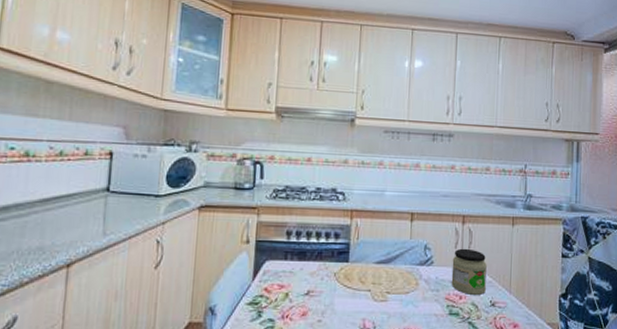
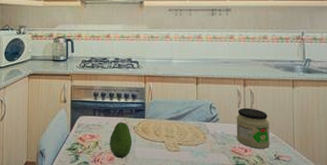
fruit: none [303,268,332,313] -> present [110,122,132,159]

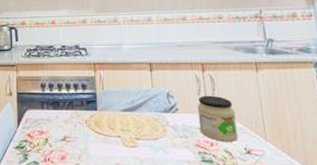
fruit: present [110,122,132,159] -> none [60,116,85,157]

